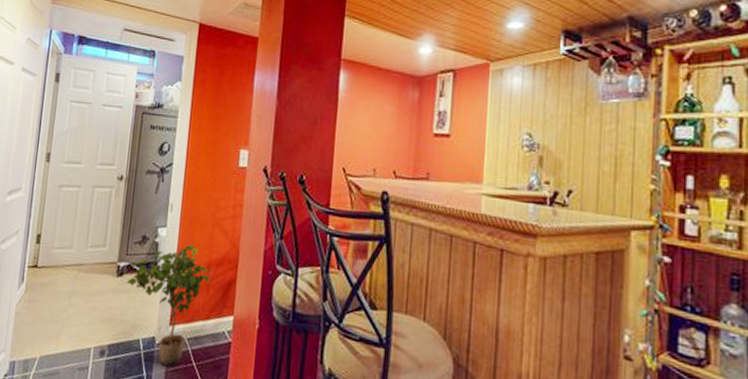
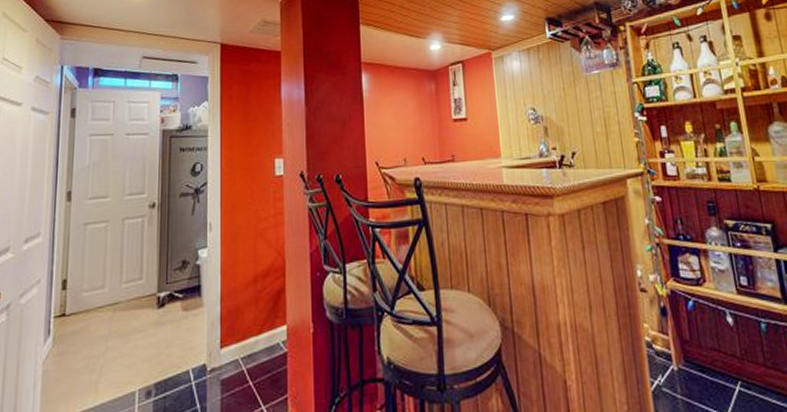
potted plant: present [127,244,211,367] -> none [170,260,259,393]

